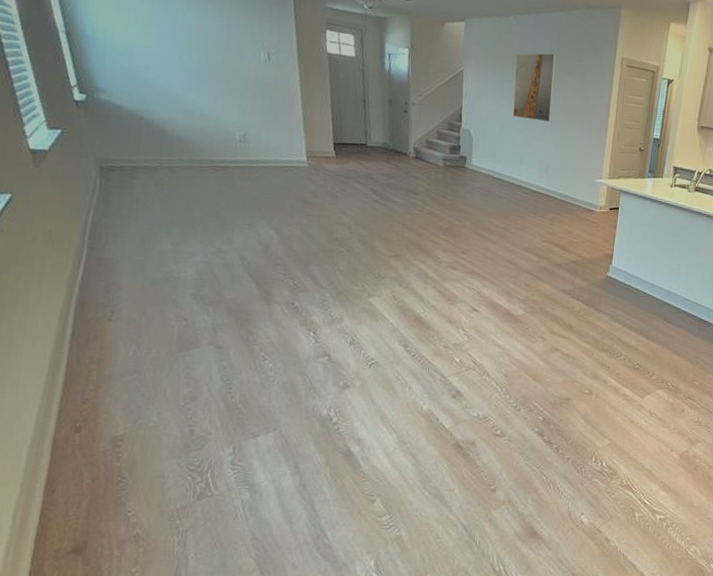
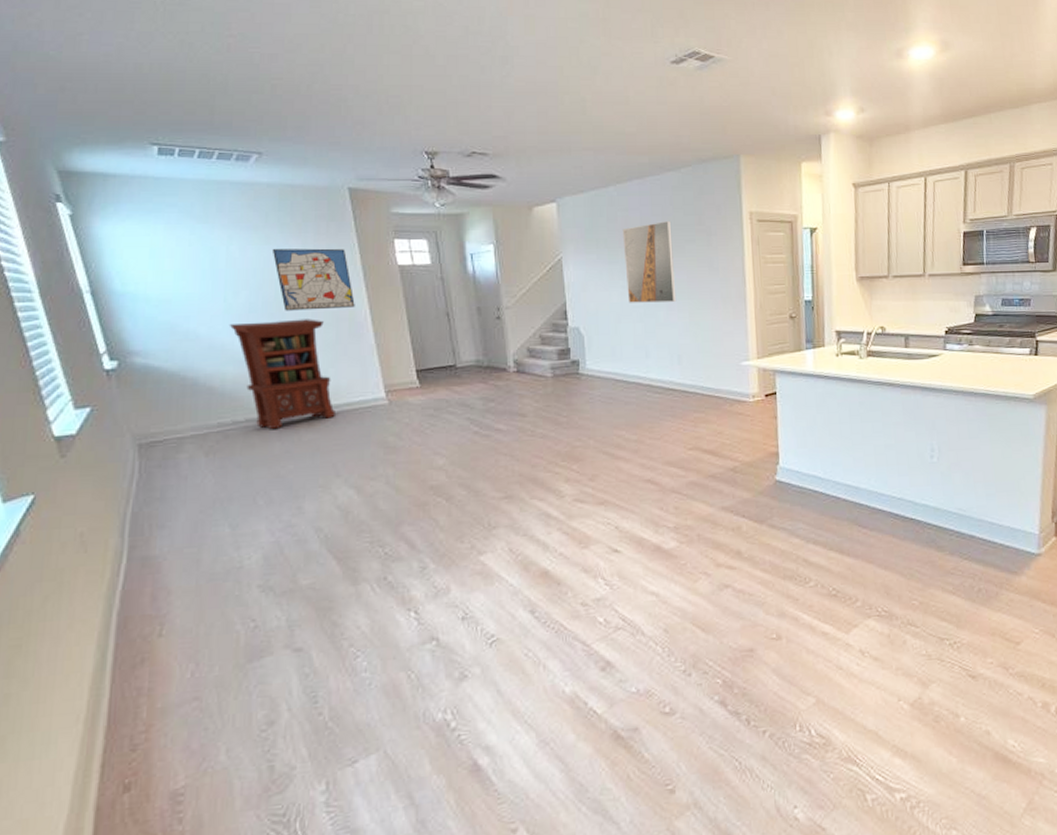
lectern: none [181,79,266,172] -> present [229,319,337,429]
wall art: none [222,21,289,83] -> present [272,248,355,311]

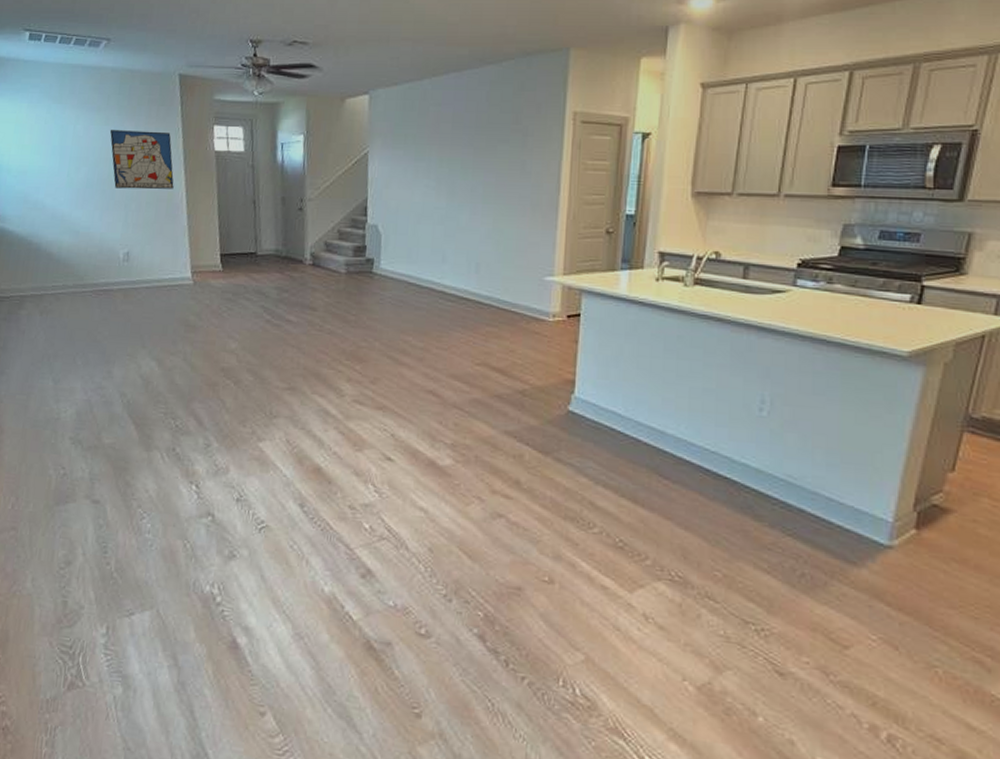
lectern: present [229,319,337,429] -> none [69,197,148,297]
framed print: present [622,221,677,303] -> none [430,119,485,206]

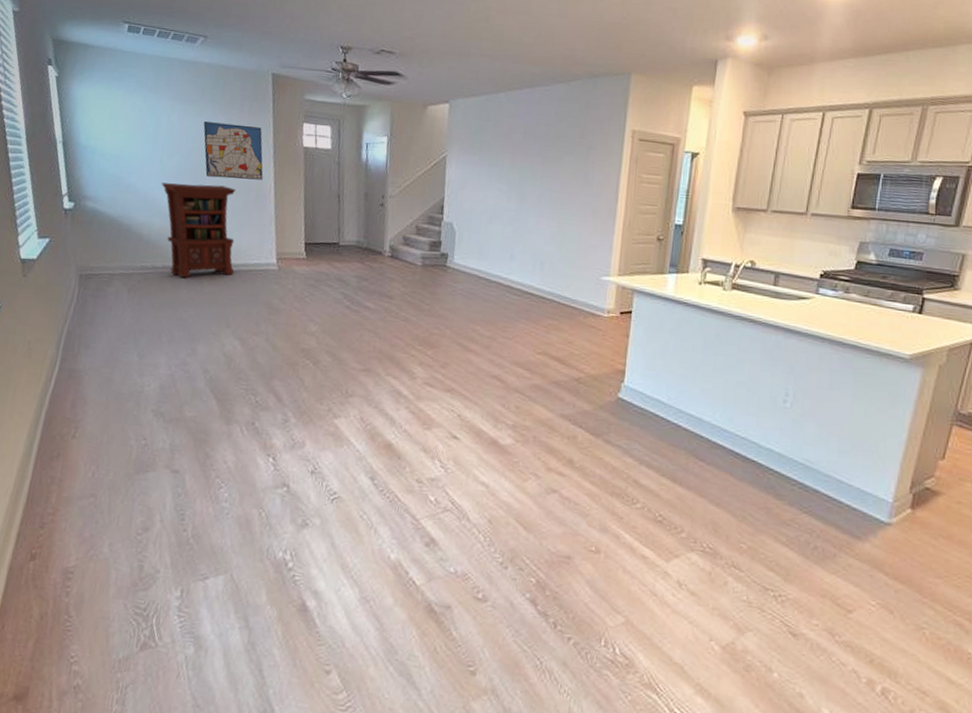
lectern: none [69,197,148,297] -> present [161,182,236,278]

